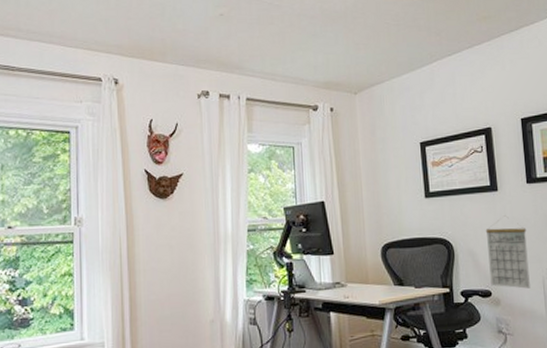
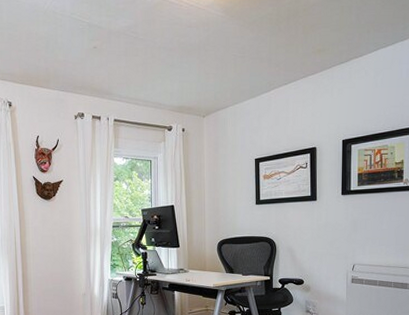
calendar: present [485,220,530,289] -> none [303,224,338,279]

